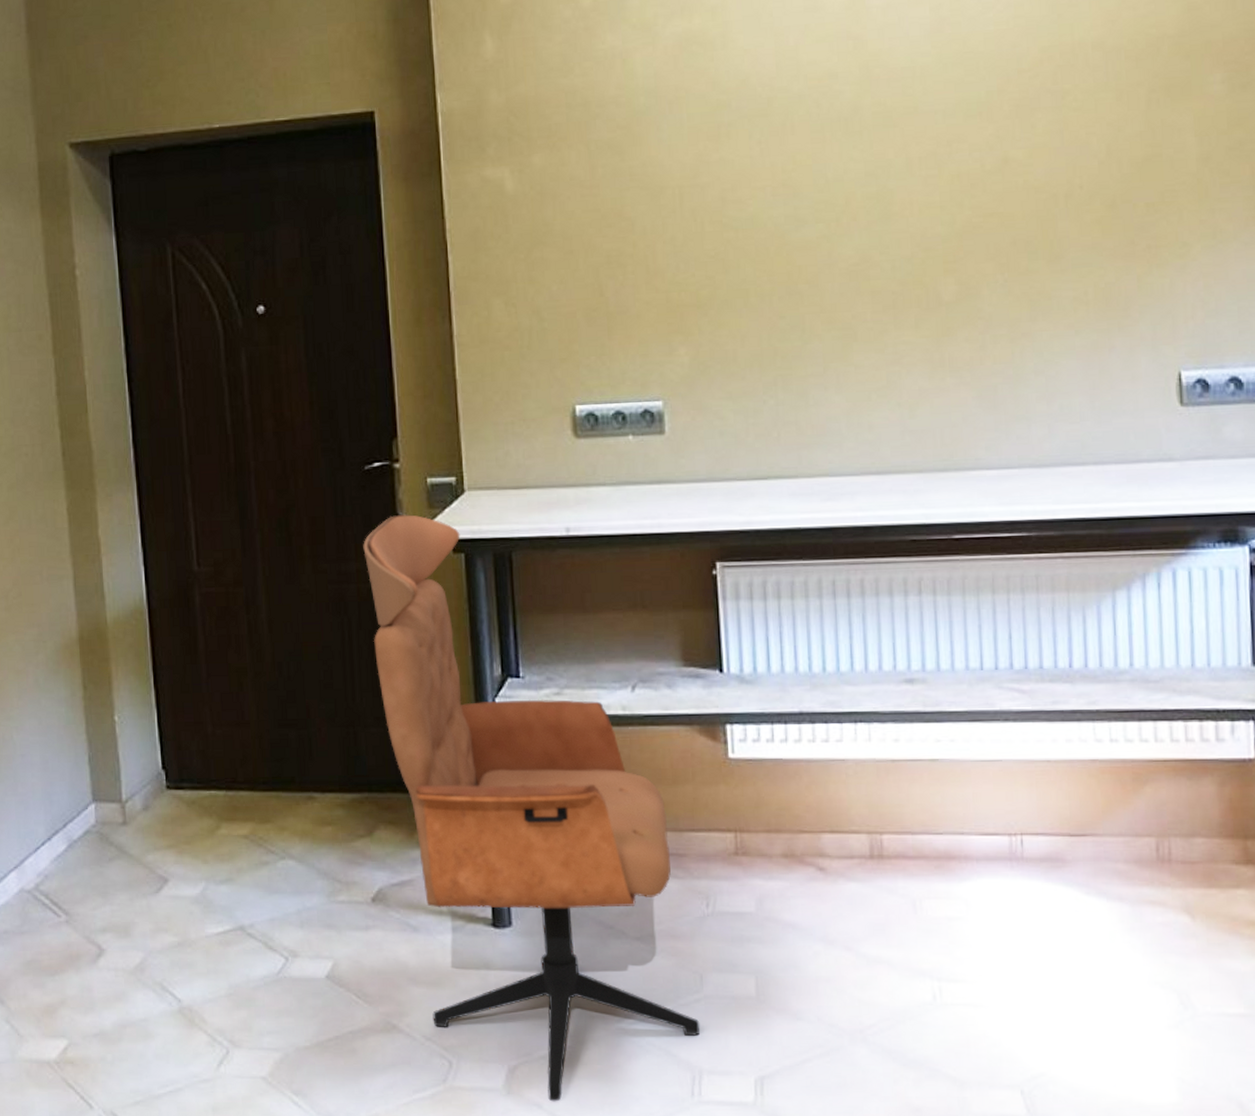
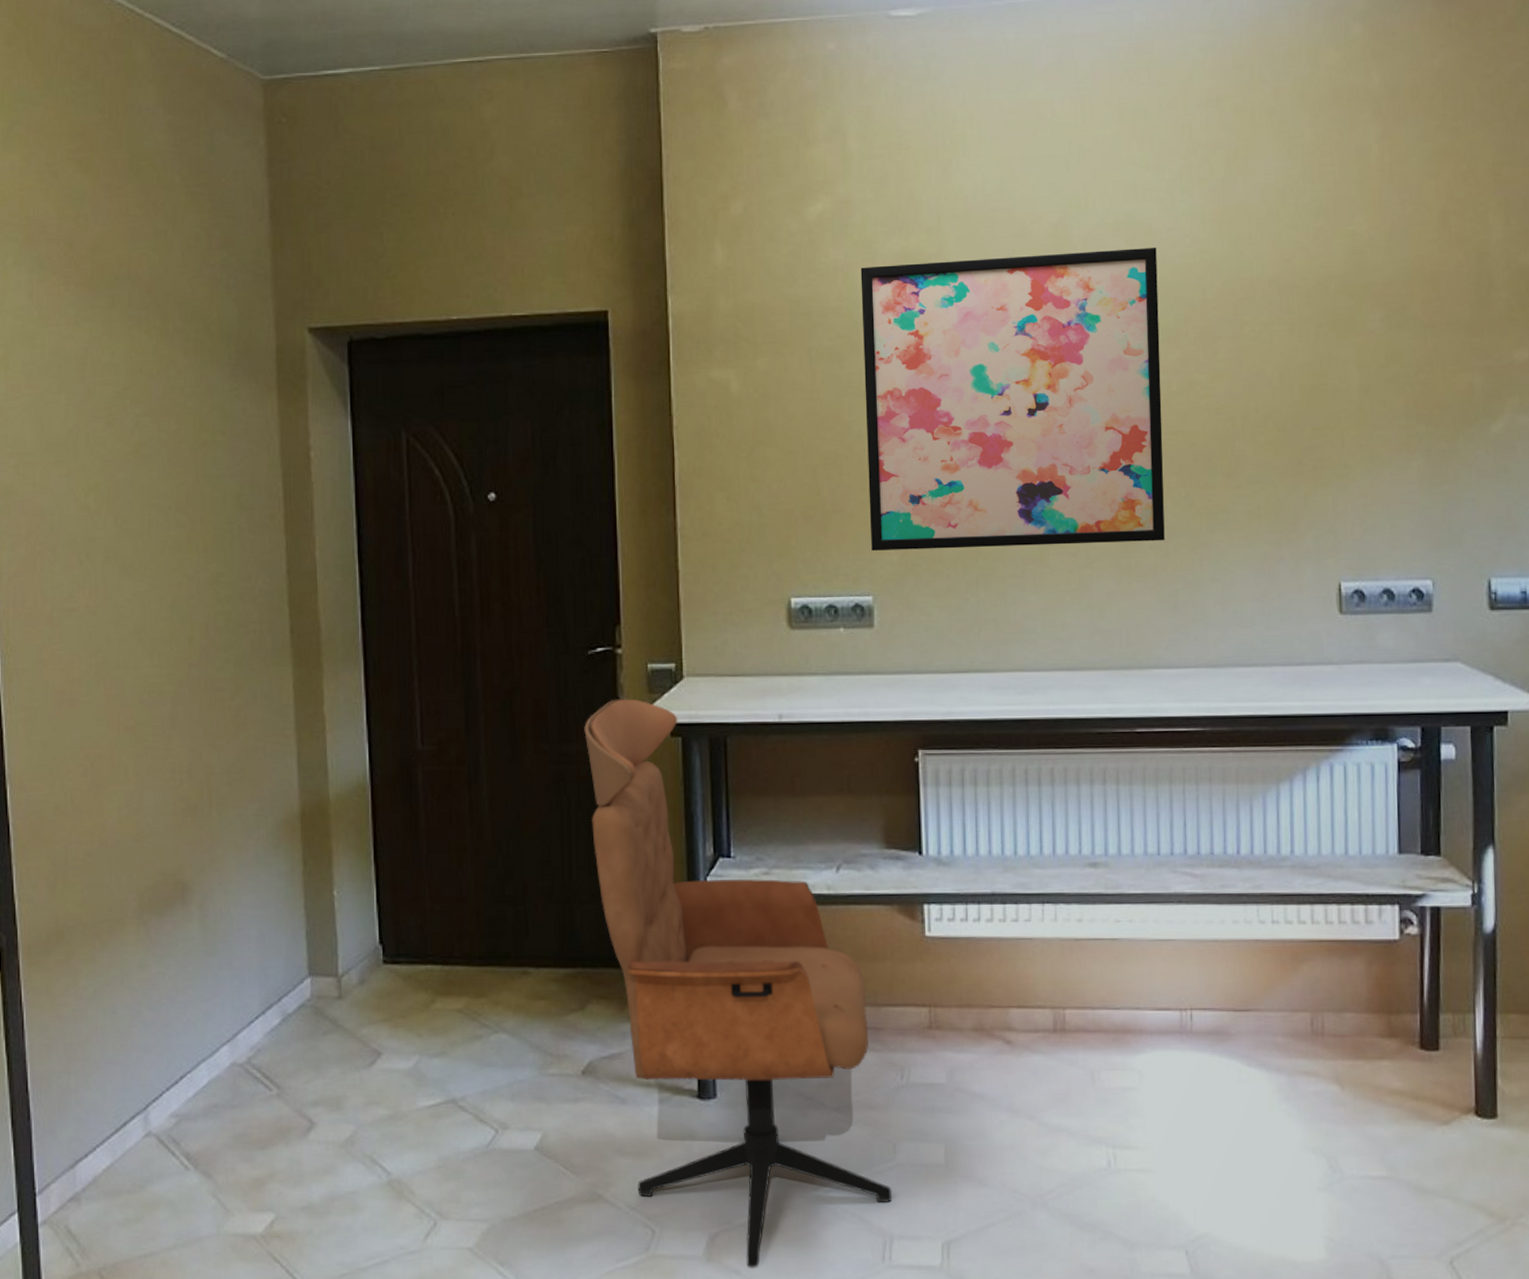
wall art: none [640,14,981,353] -> present [860,247,1165,551]

